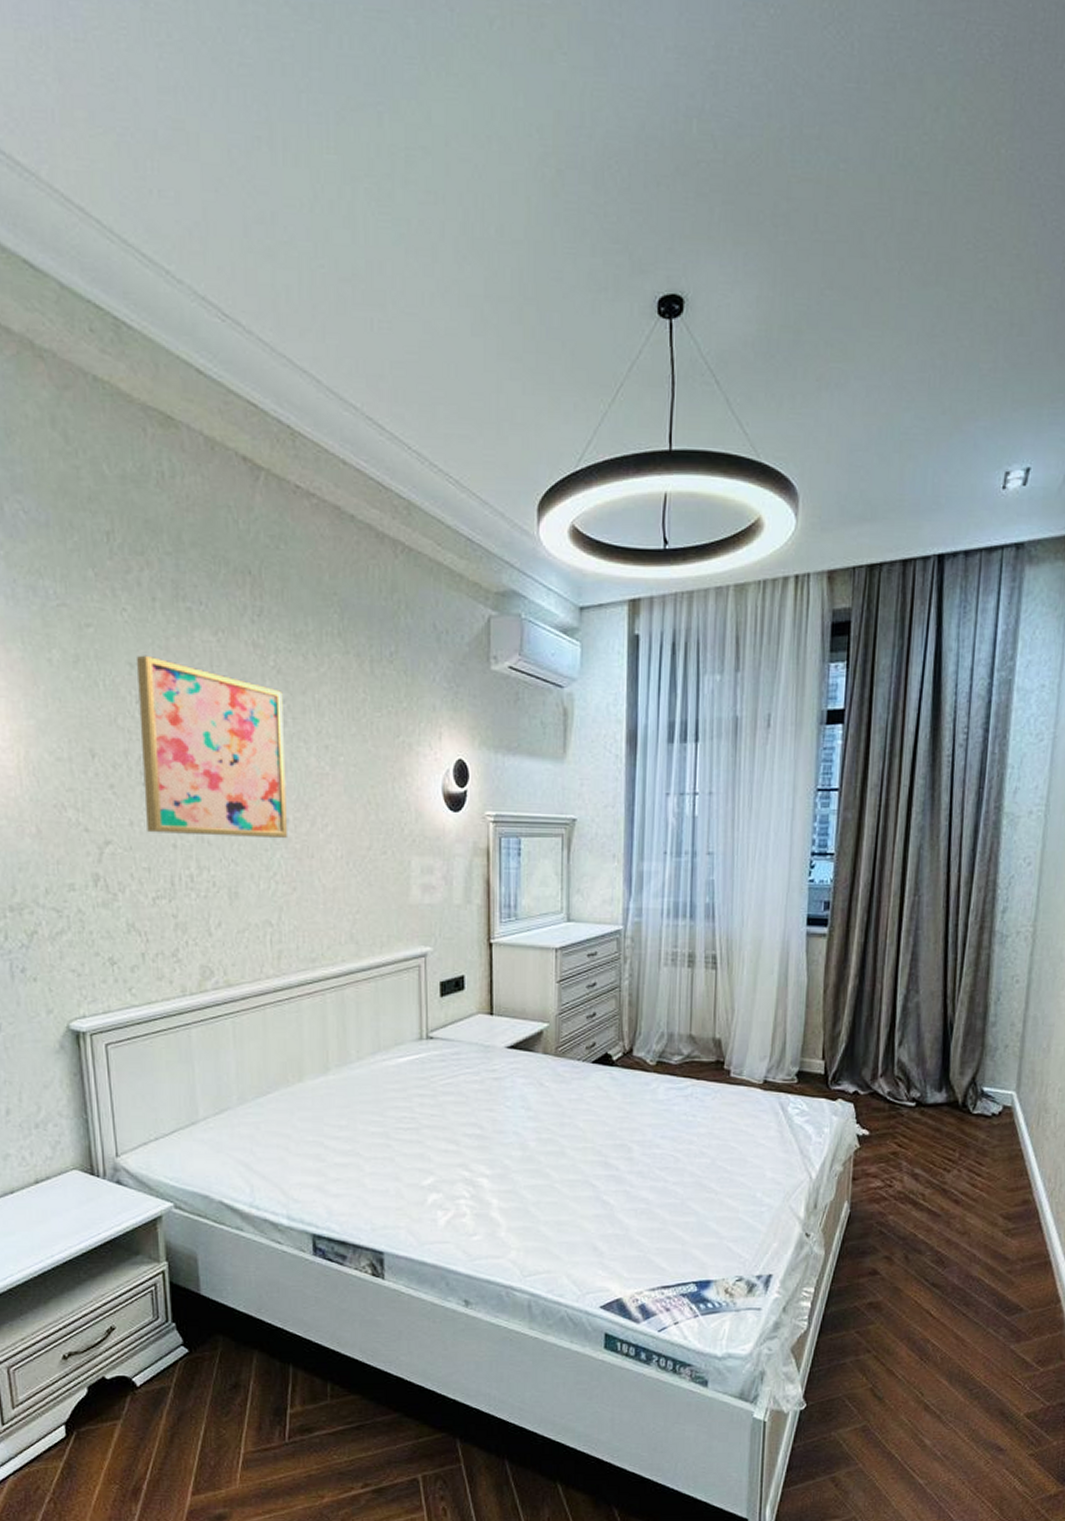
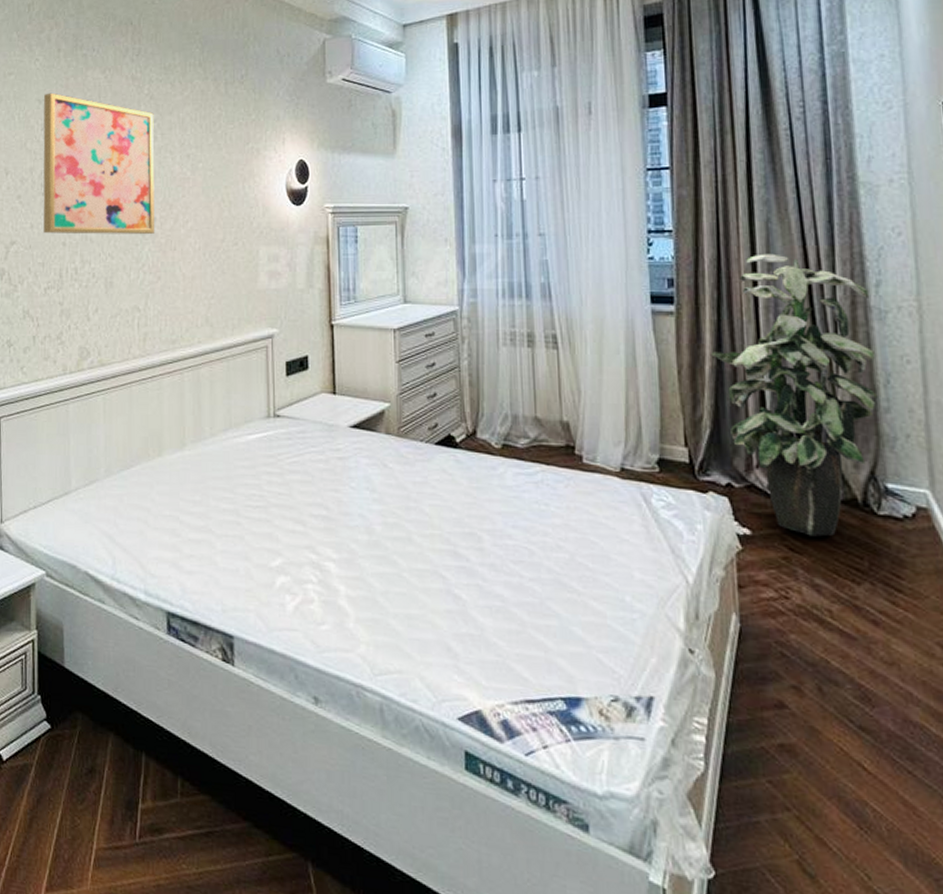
indoor plant: none [854,879,996,1134] -> present [711,253,878,537]

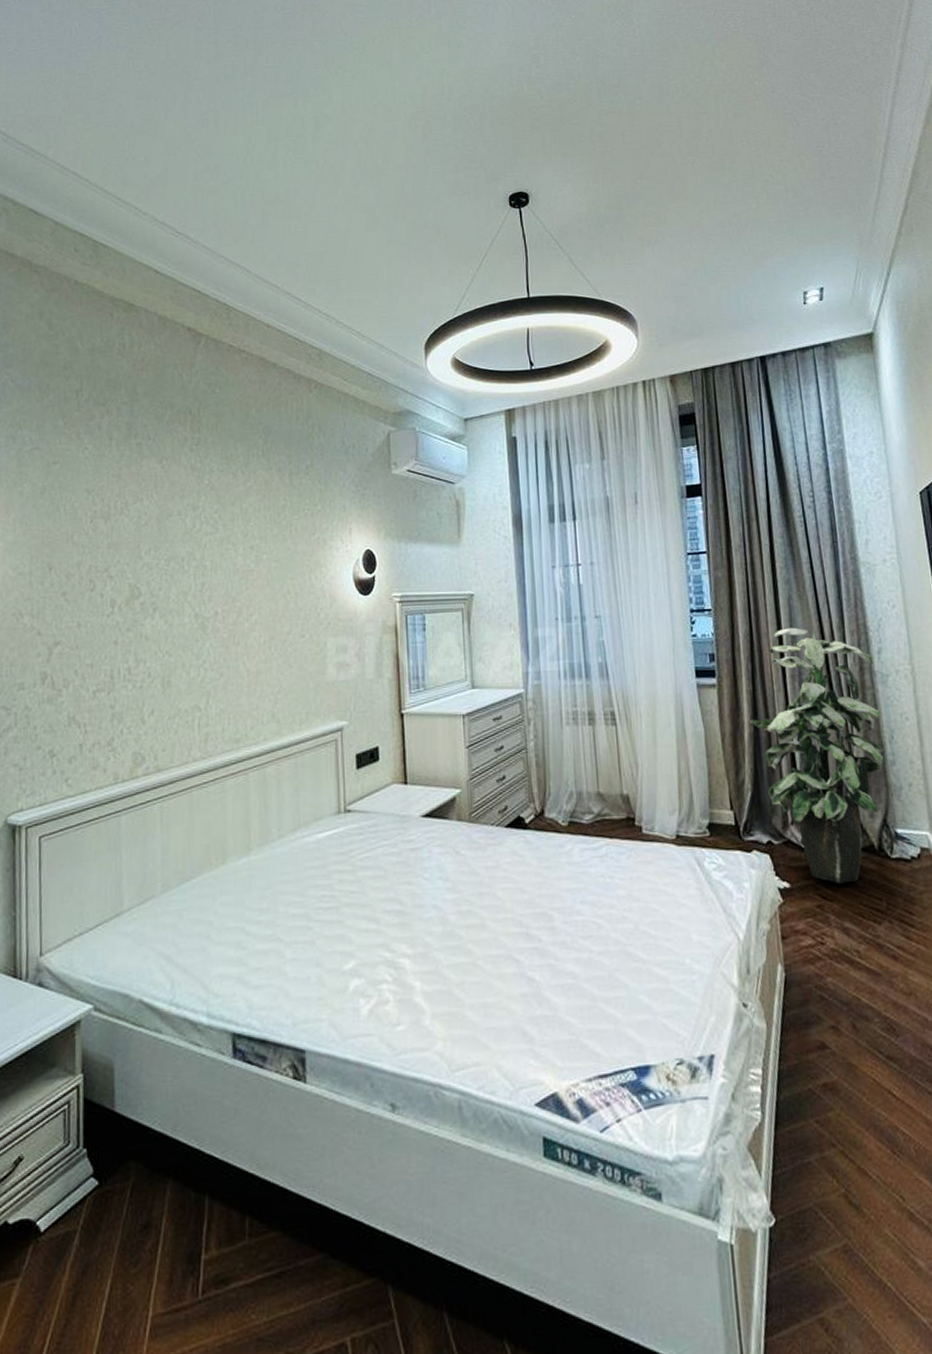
wall art: present [43,92,155,235] -> none [92,483,216,632]

